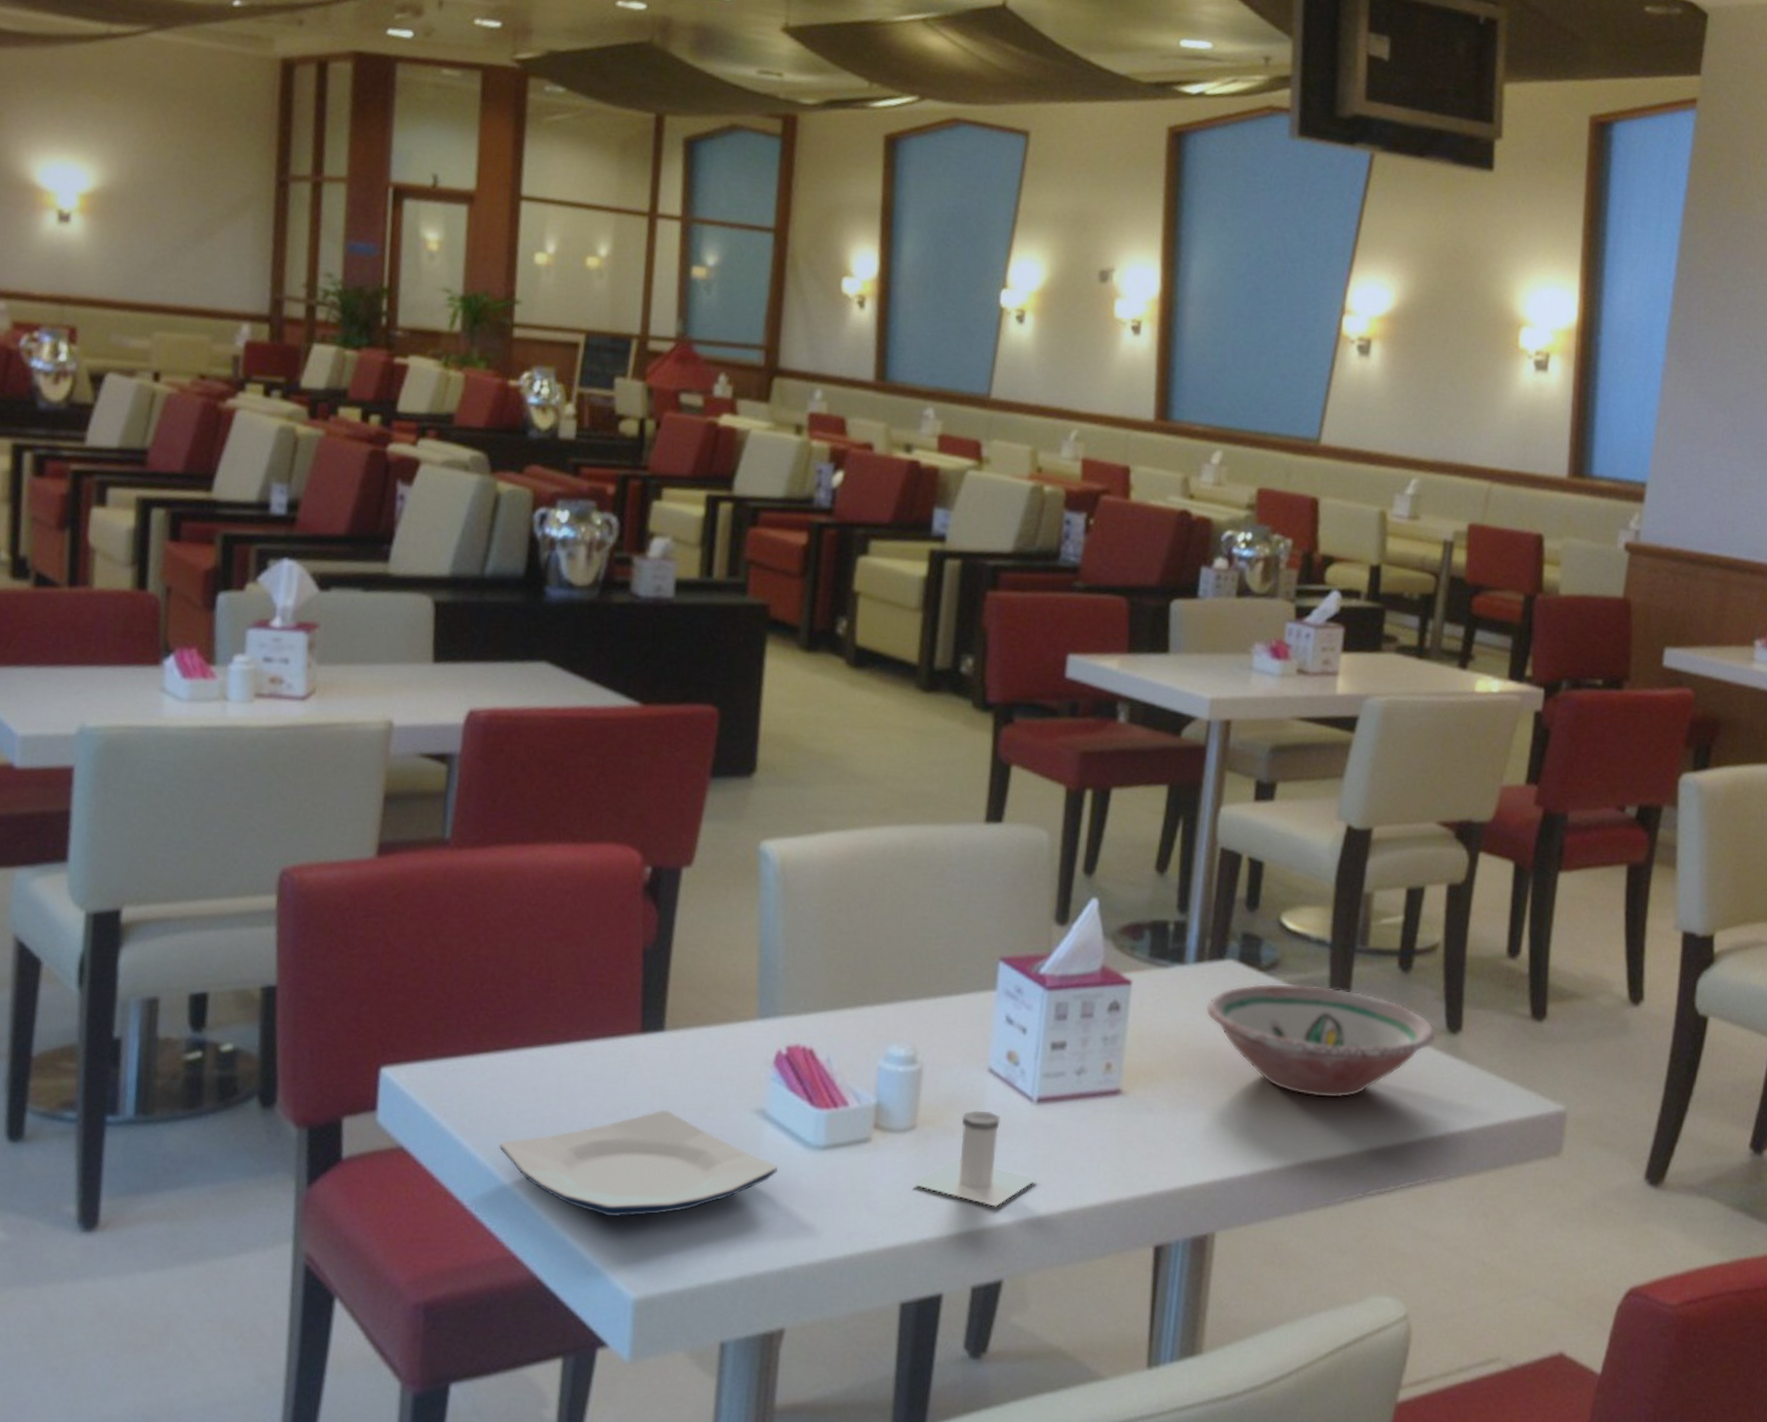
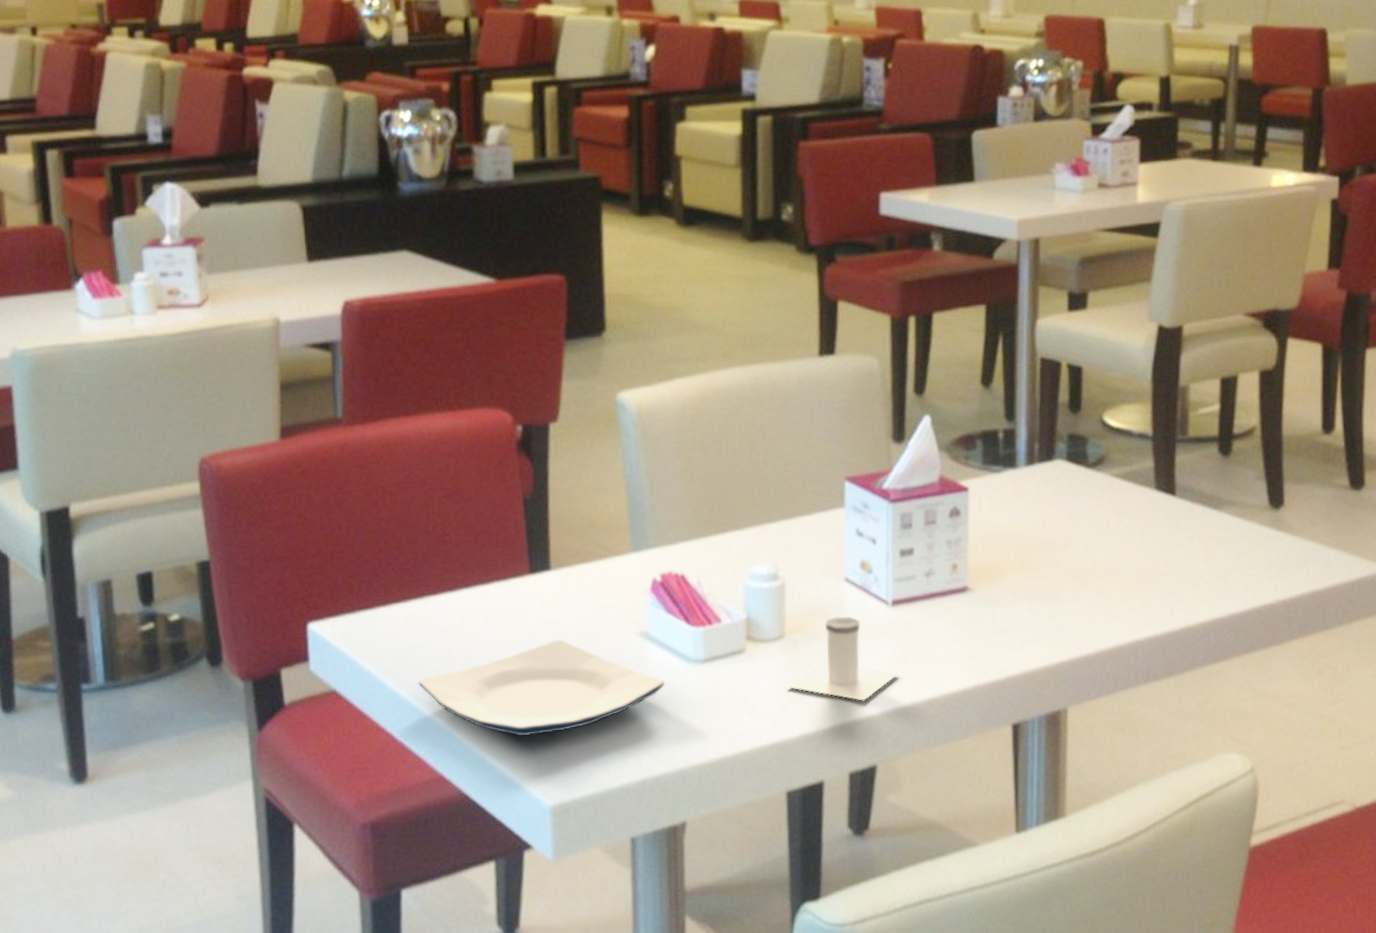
bowl: present [1205,983,1437,1099] -> none [1039,476,1261,579]

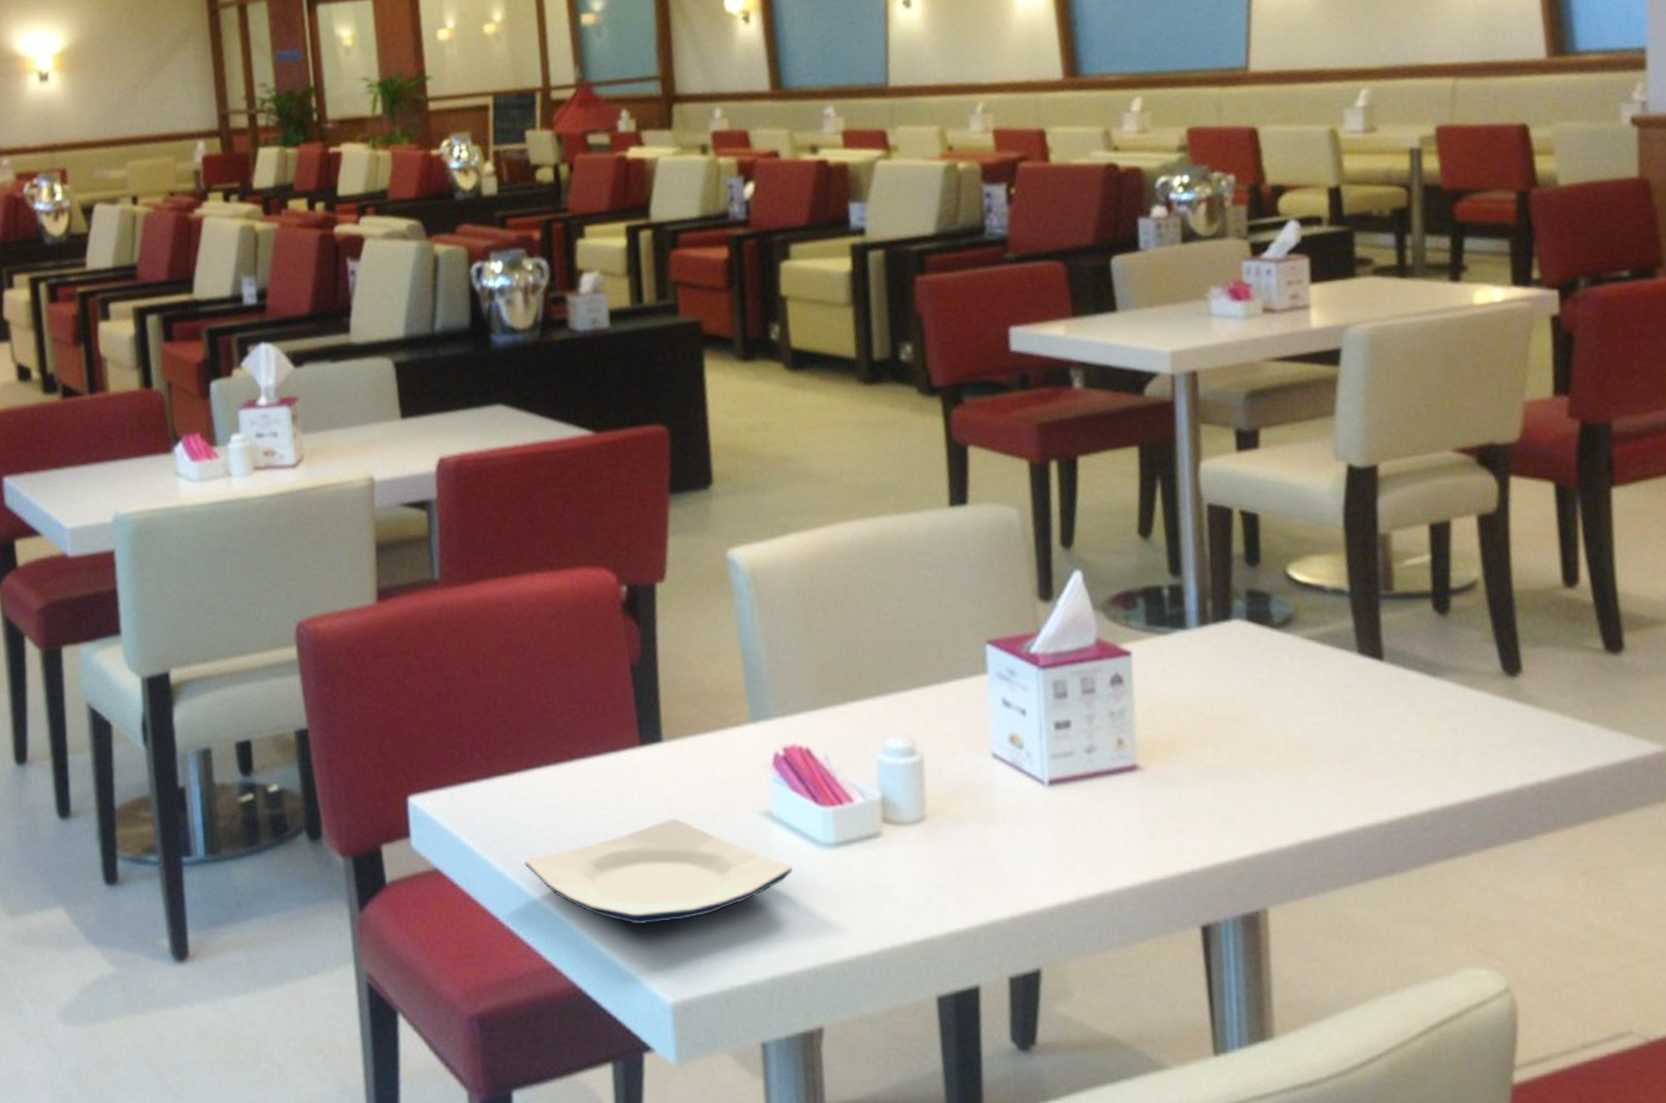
salt shaker: present [787,616,899,701] -> none [931,797,1061,895]

